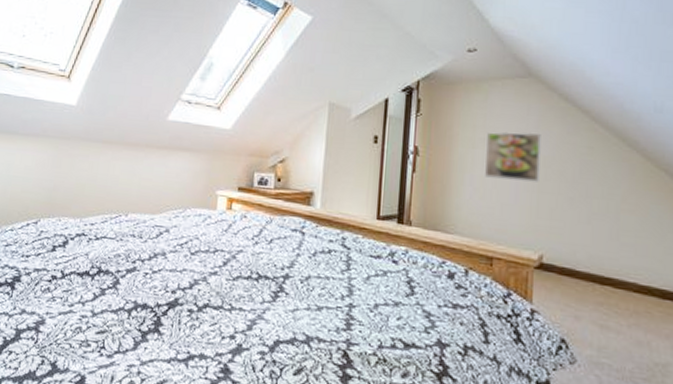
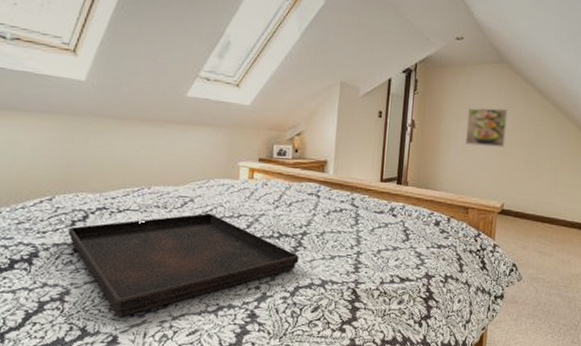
serving tray: none [48,245,280,356] -> present [68,212,299,318]

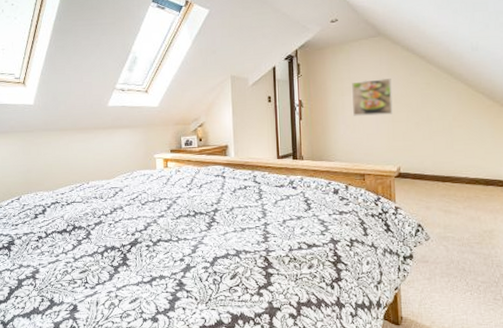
serving tray: present [68,212,299,318] -> none [33,199,214,290]

